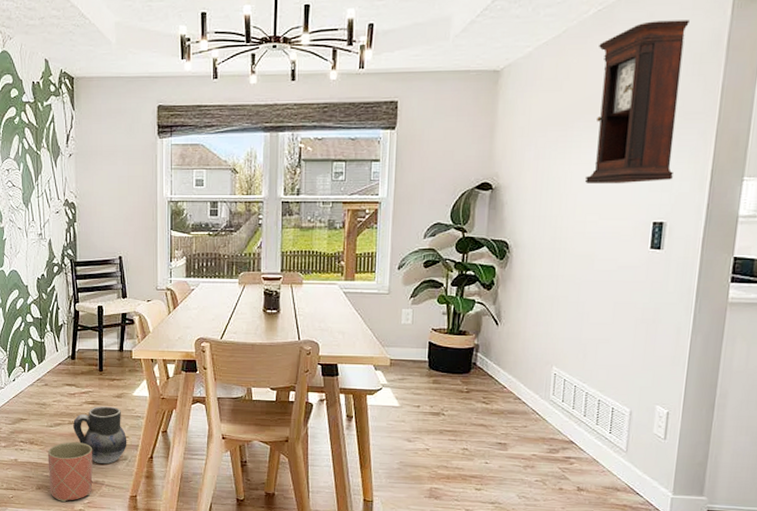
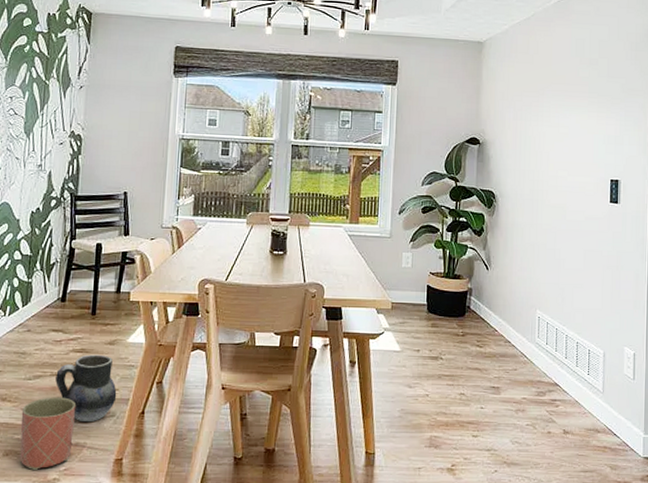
pendulum clock: present [584,20,690,185] -> none [554,14,626,146]

